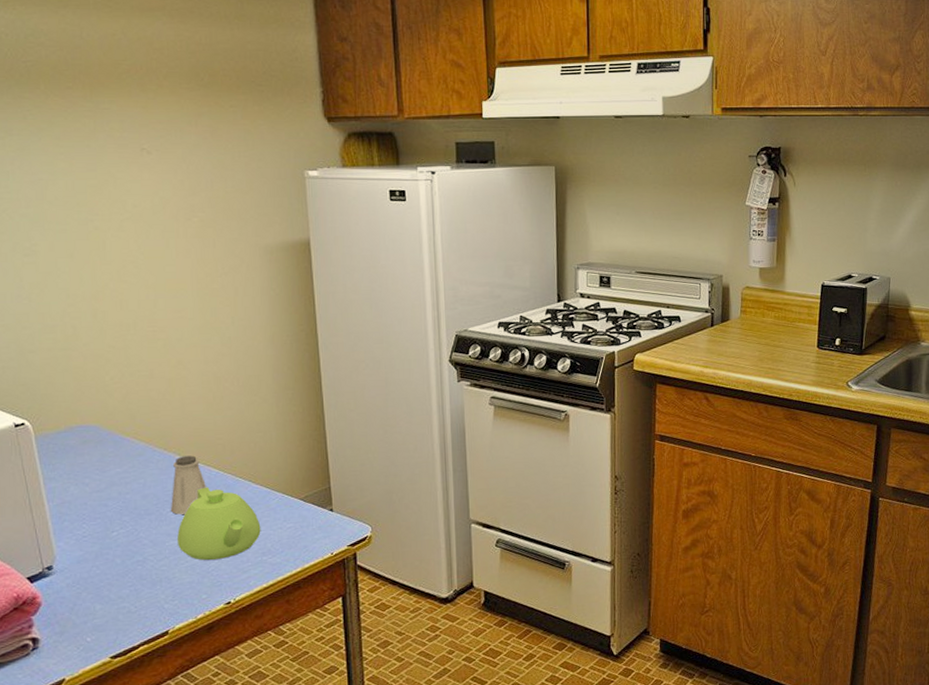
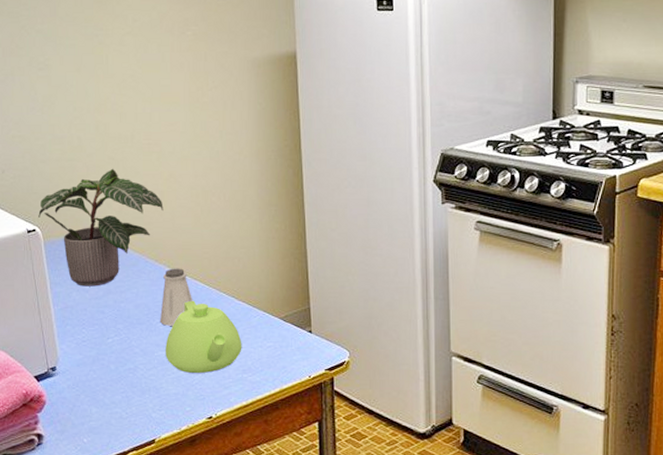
potted plant: none [27,357,172,480] -> present [38,168,164,287]

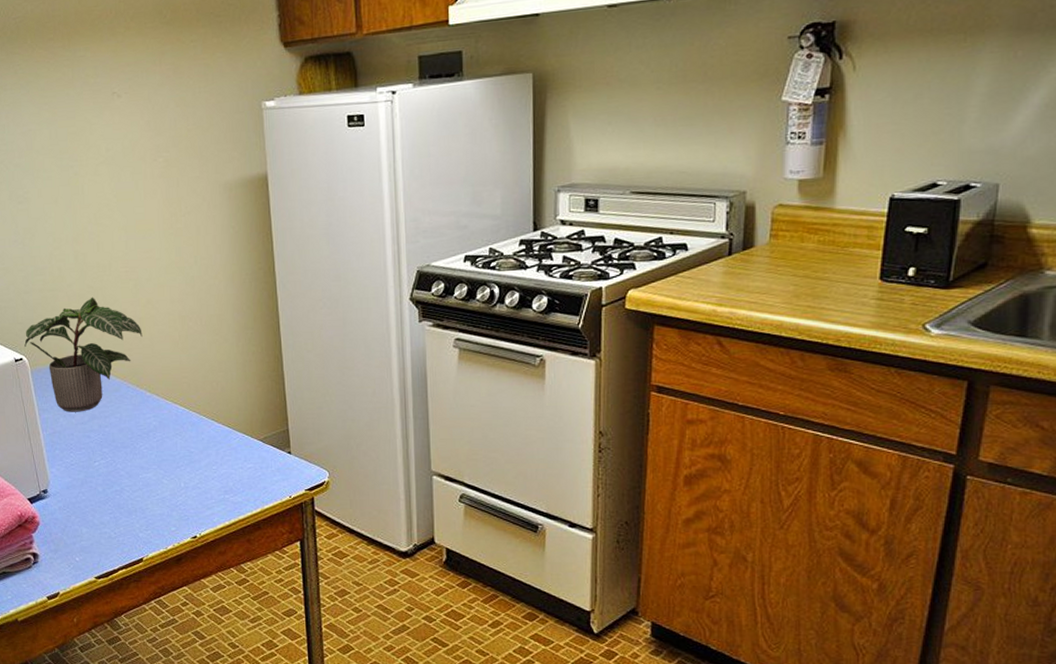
saltshaker: present [159,268,193,326] -> none [142,392,175,449]
teapot: present [165,300,242,373] -> none [149,423,223,494]

